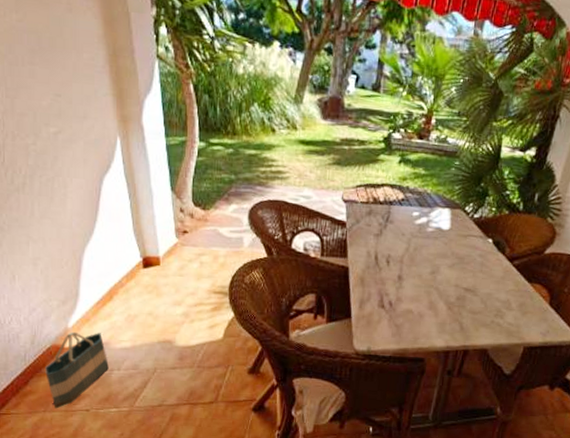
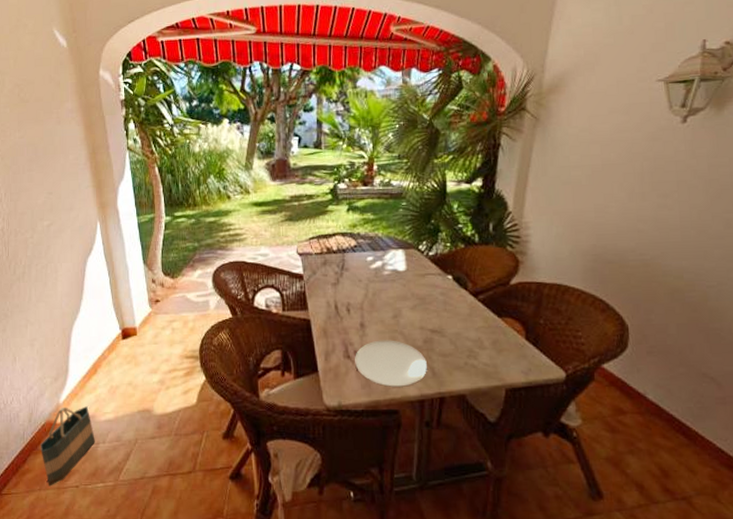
plate: none [388,293,457,338] -> present [355,340,427,387]

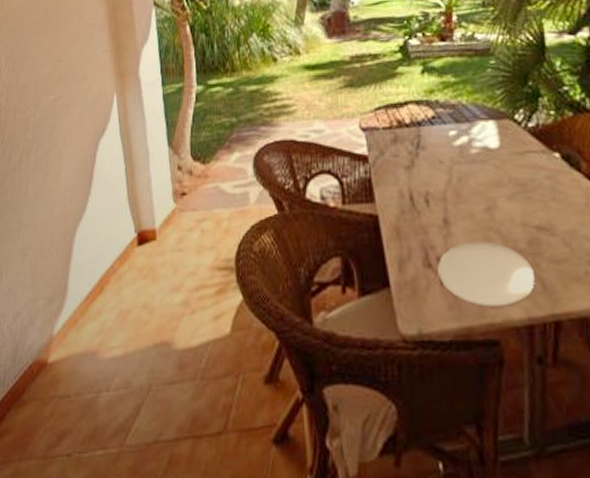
tote bag: present [41,406,95,487] -> none [24,339,96,455]

